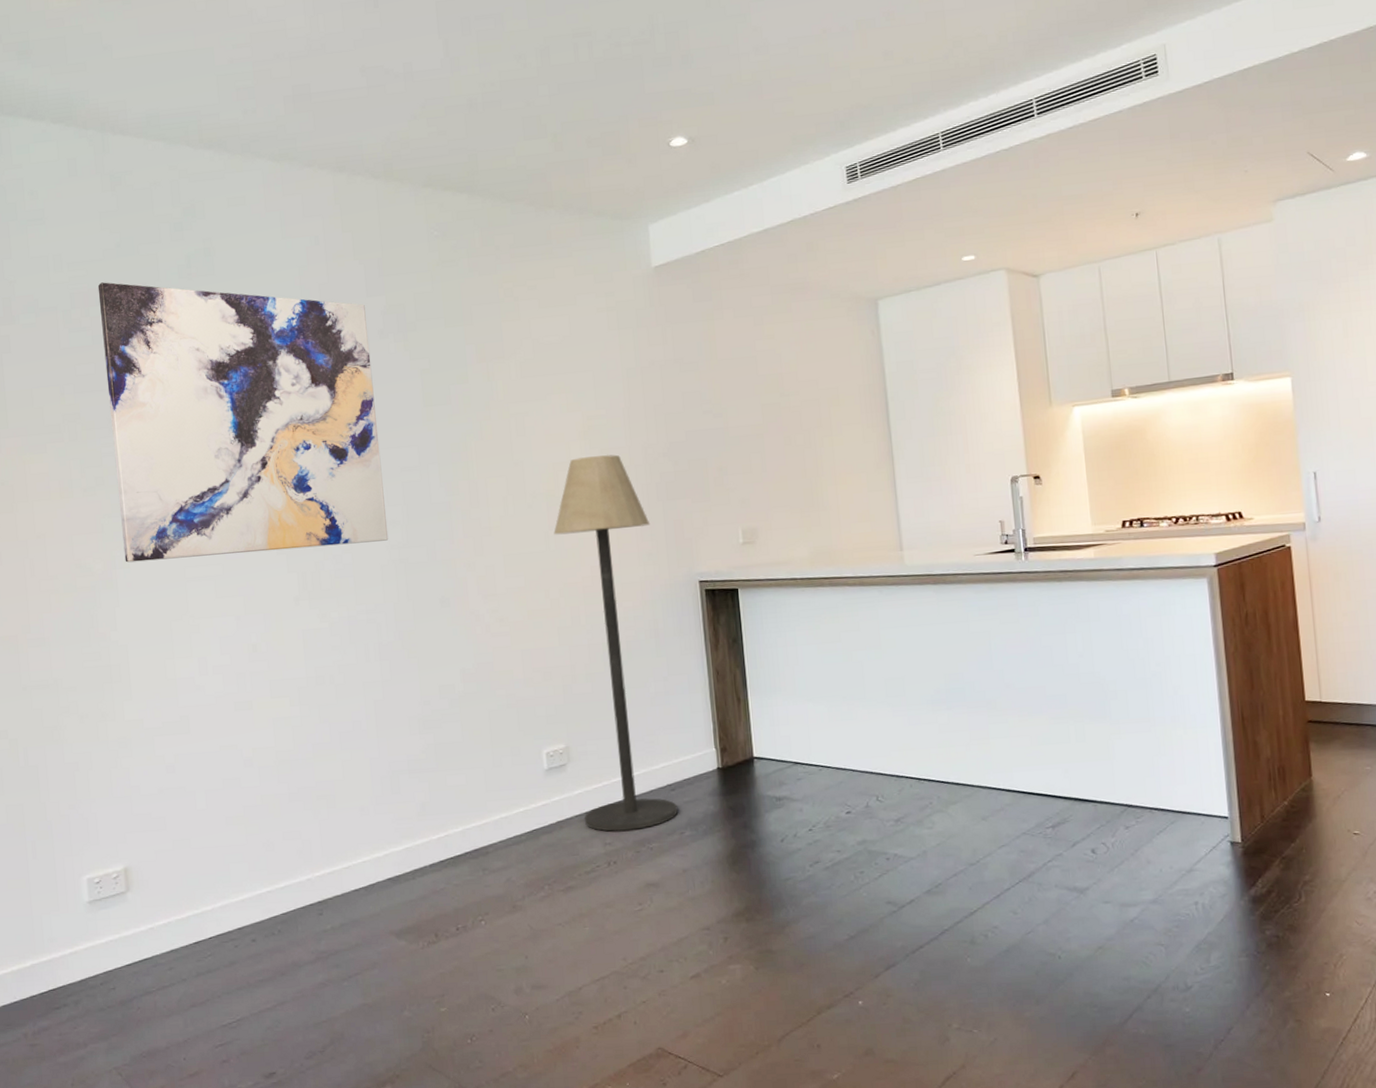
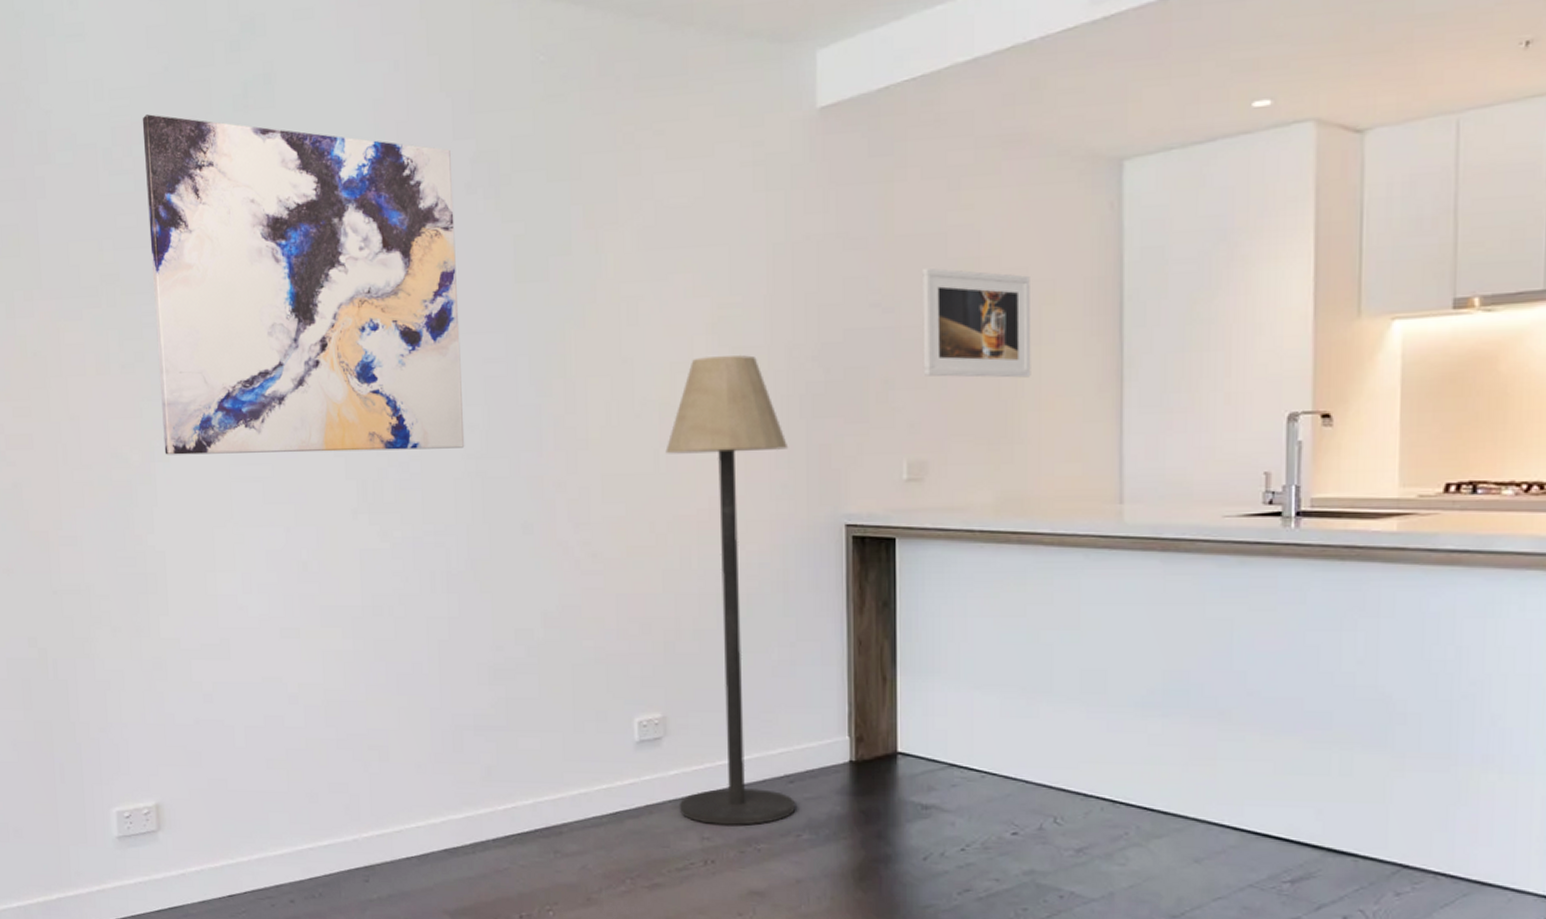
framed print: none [741,382,827,464] -> present [922,267,1031,378]

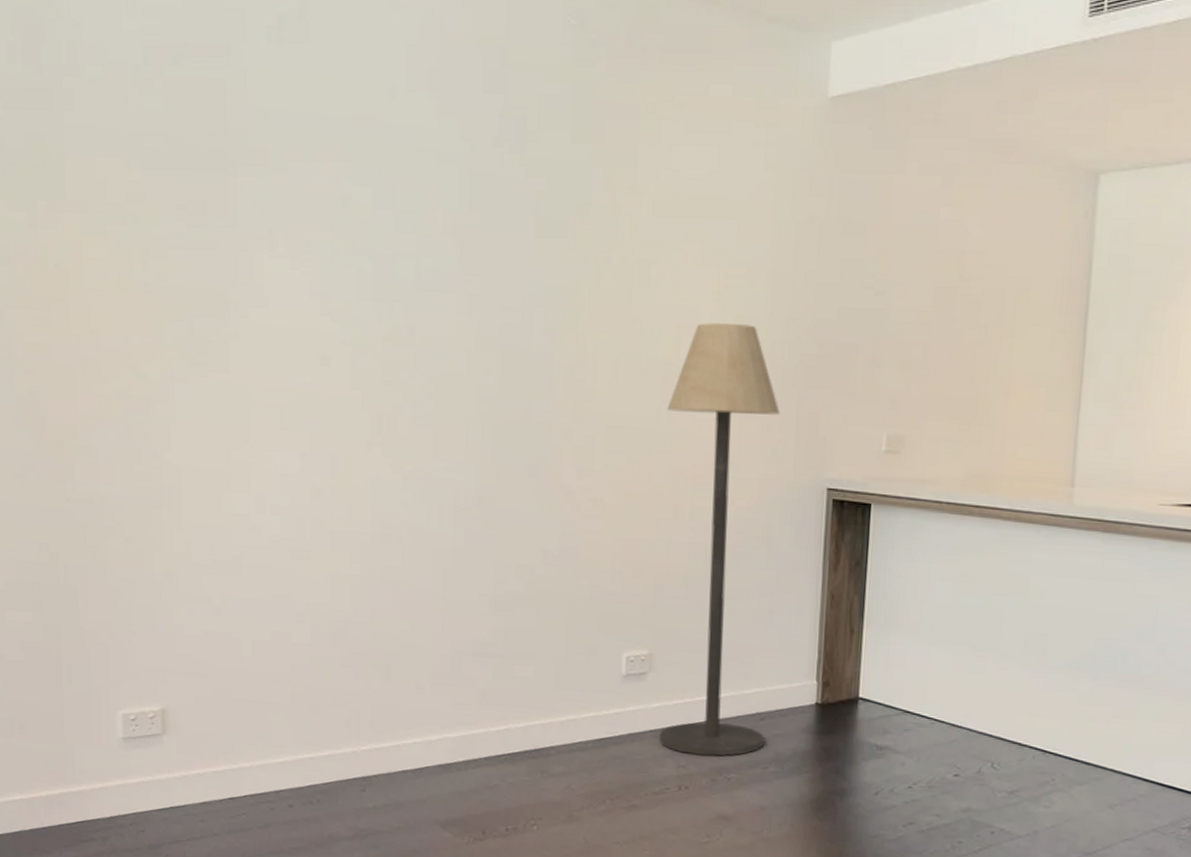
wall art: present [142,114,465,455] -> none [174,37,480,391]
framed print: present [922,267,1031,378] -> none [907,257,1009,366]

